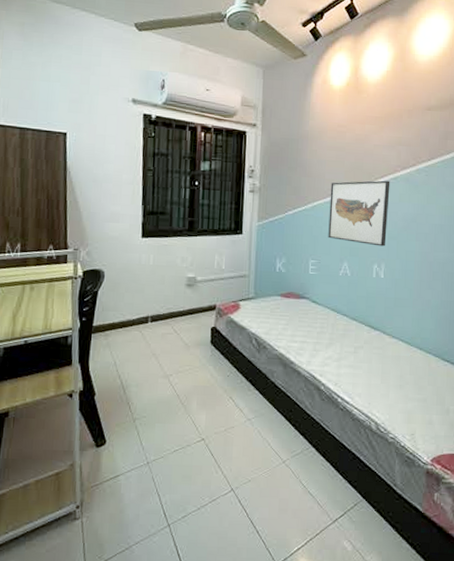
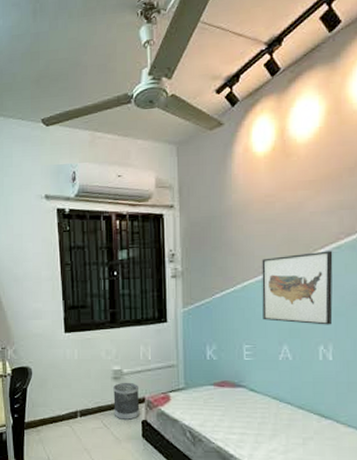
wastebasket: none [184,289,211,326] -> present [113,382,140,420]

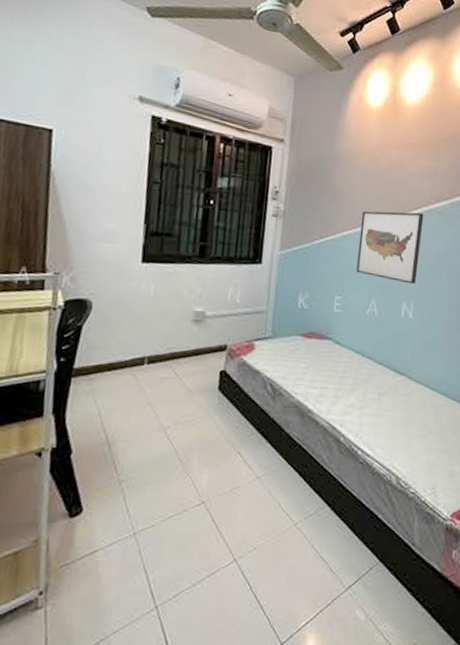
wastebasket: present [113,382,140,420] -> none [189,326,221,370]

